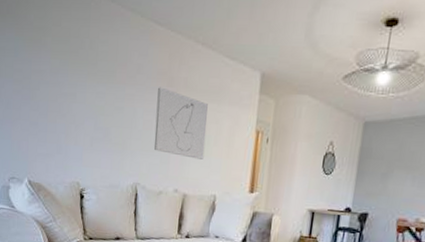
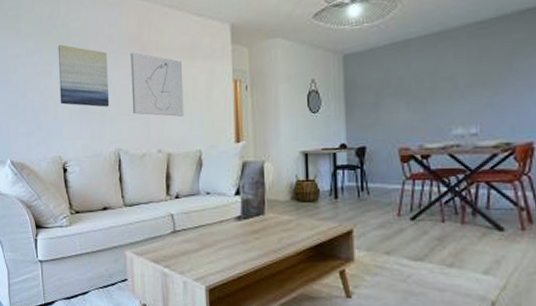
wall art: none [82,66,135,140] -> present [58,44,110,107]

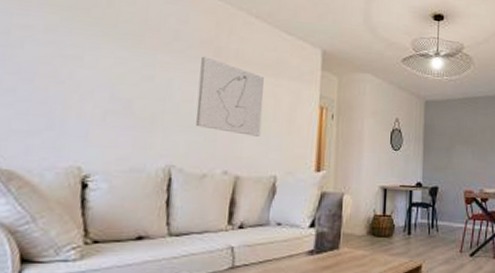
wall art: present [58,44,110,107] -> none [90,26,170,114]

